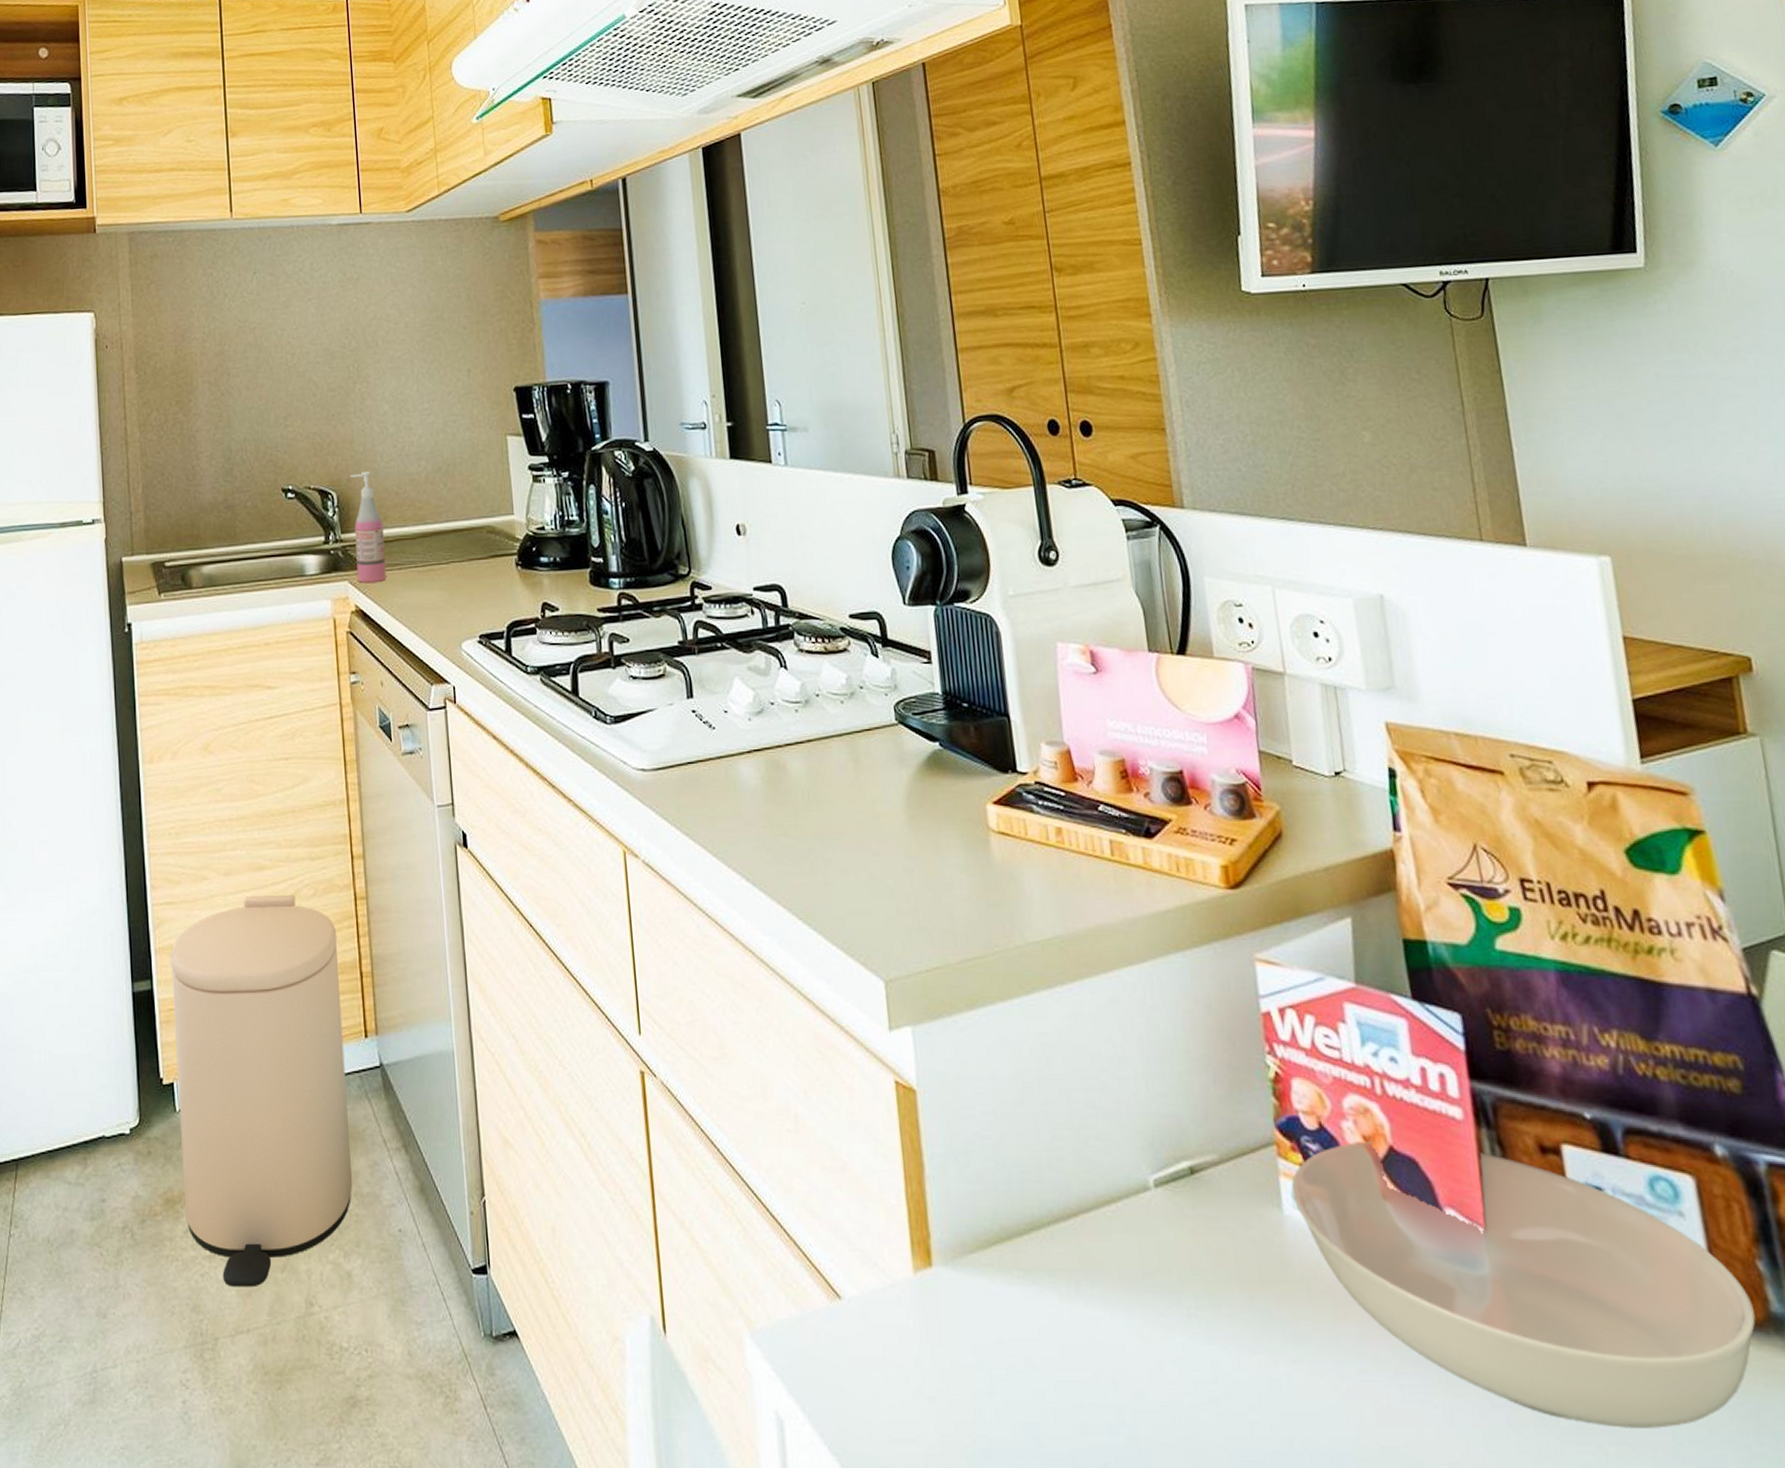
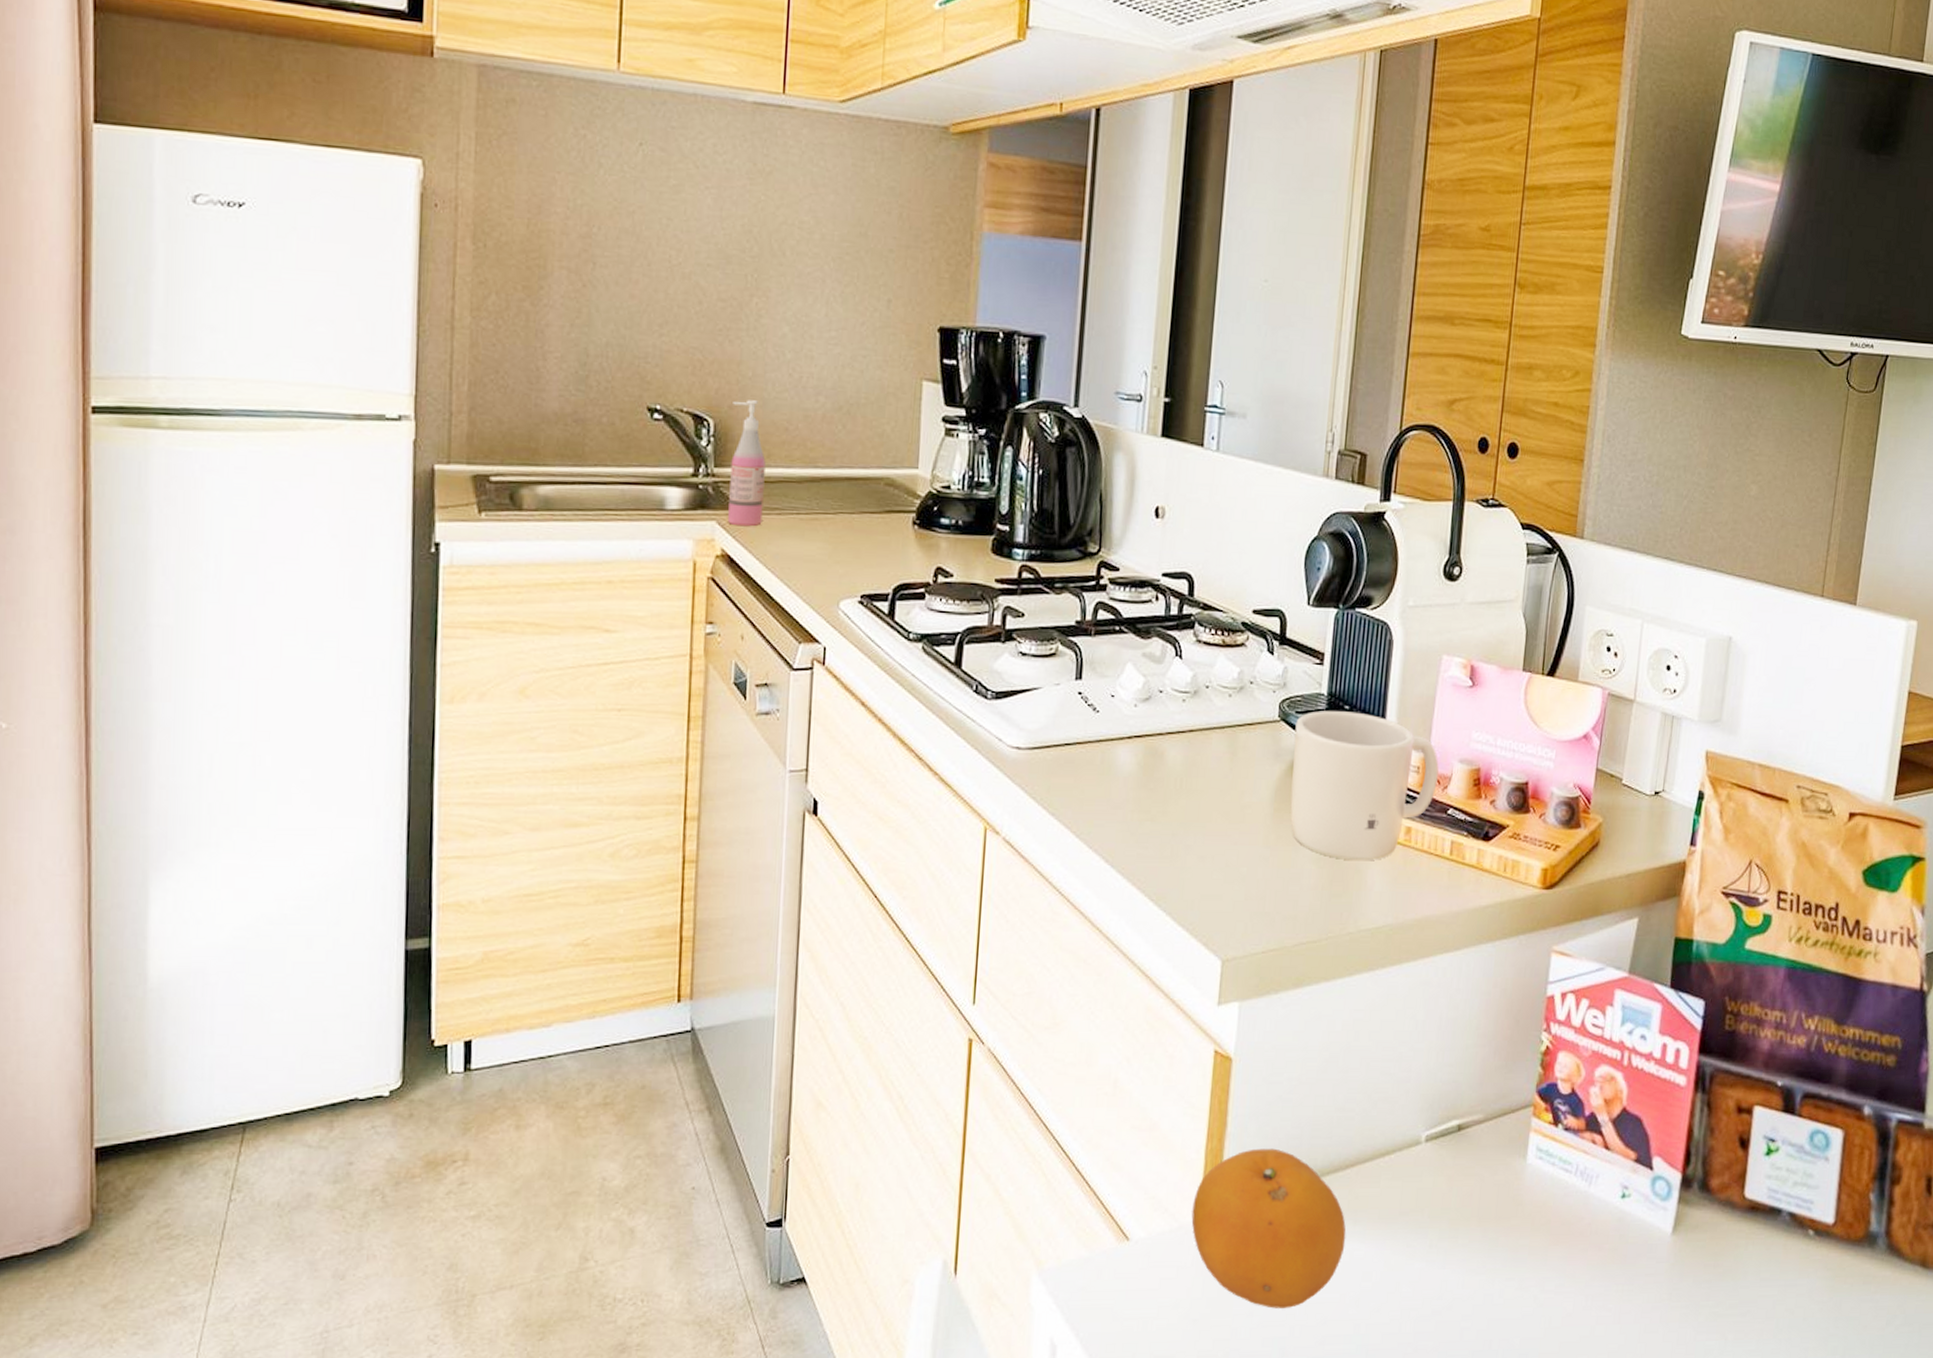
pedal bin: present [170,895,353,1288] -> none [448,854,658,1246]
fruit: none [902,1193,1086,1387] -> present [1191,1148,1346,1309]
mug: none [914,709,1081,868] -> present [1289,711,1439,861]
bowl: present [1291,1141,1756,1428] -> none [1537,1103,1859,1320]

